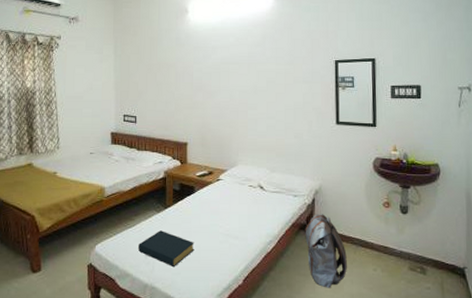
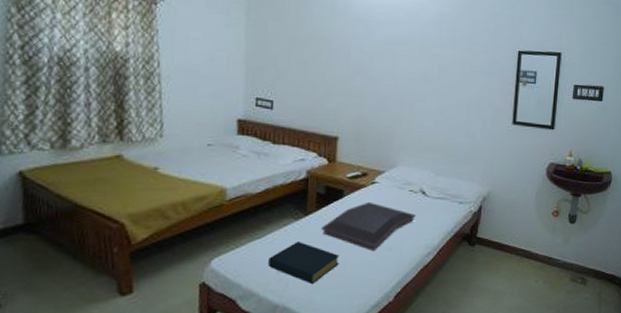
serving tray: none [178,196,257,239] -> present [321,201,417,250]
backpack: present [305,214,347,288] -> none [467,223,510,302]

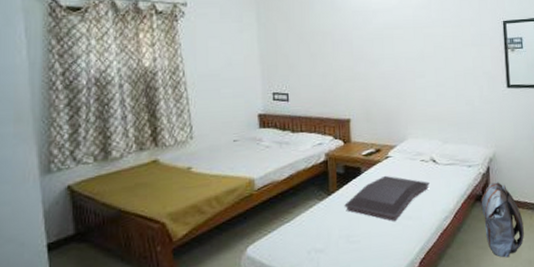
hardback book: present [268,242,340,283] -> none [299,220,364,259]
backpack: none [467,223,510,302] -> present [481,182,524,258]

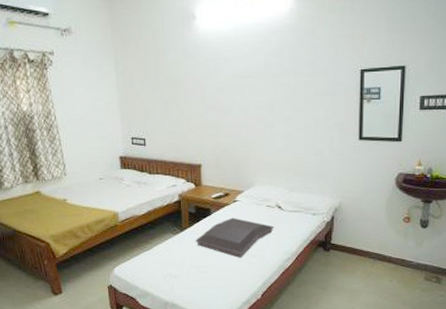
backpack: present [481,182,524,258] -> none [323,231,364,299]

